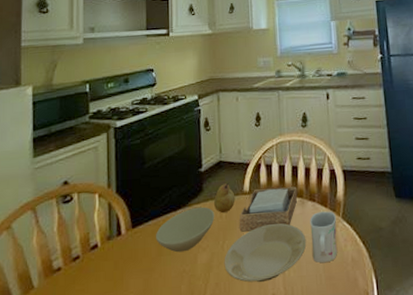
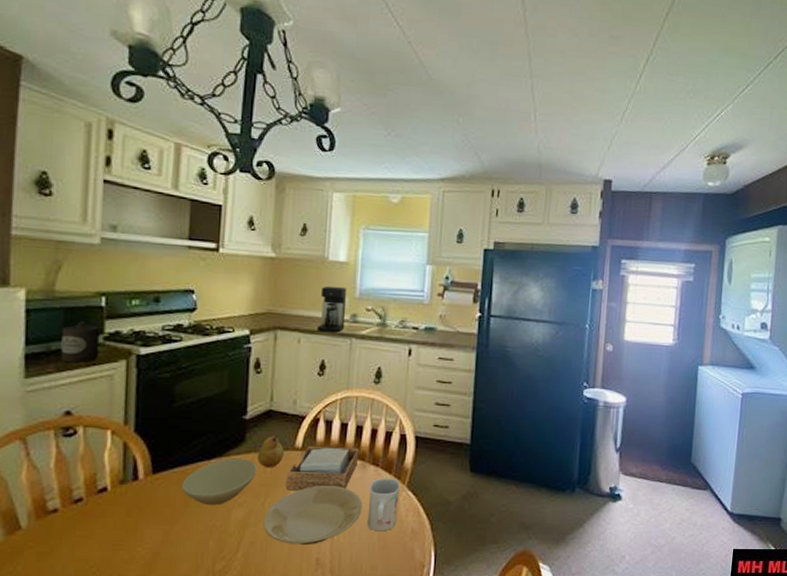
canister: none [59,106,85,141] -> present [61,321,99,363]
coffee maker: none [250,49,272,88] -> present [316,286,346,332]

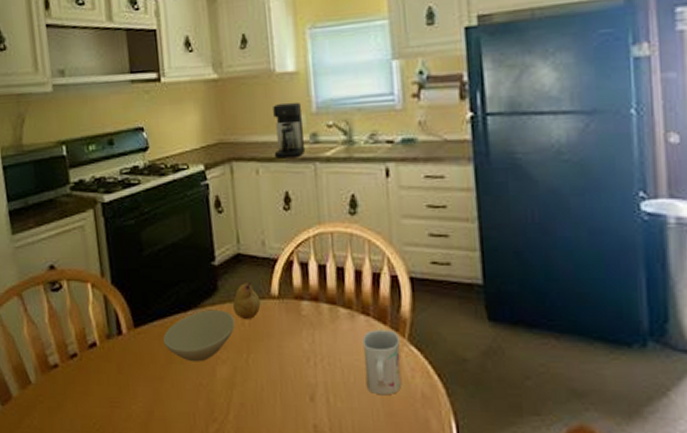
canister: present [61,321,99,363] -> none [34,173,68,217]
plate: present [263,485,363,544] -> none [249,338,358,408]
napkin holder: present [285,446,360,491] -> none [266,294,345,346]

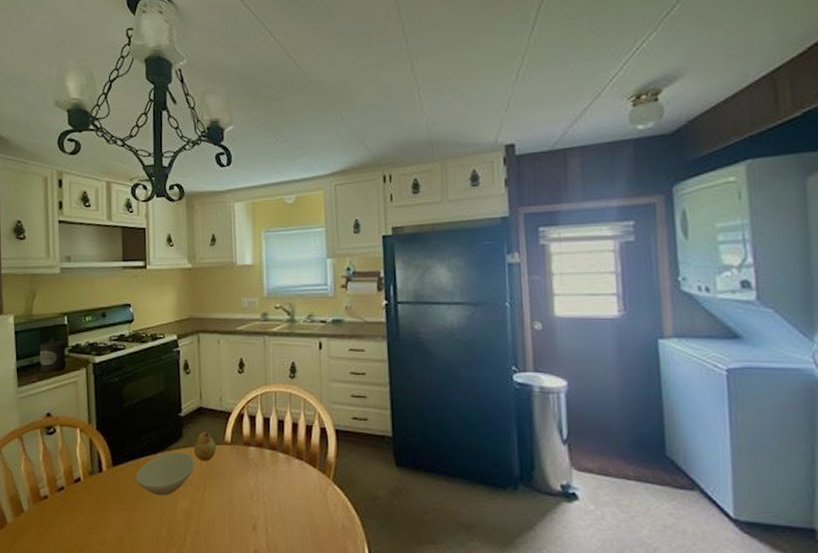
canister: none [34,173,68,217] -> present [39,338,65,373]
coffee maker: present [273,102,306,157] -> none [232,288,258,331]
mug: present [362,330,402,396] -> none [296,471,327,526]

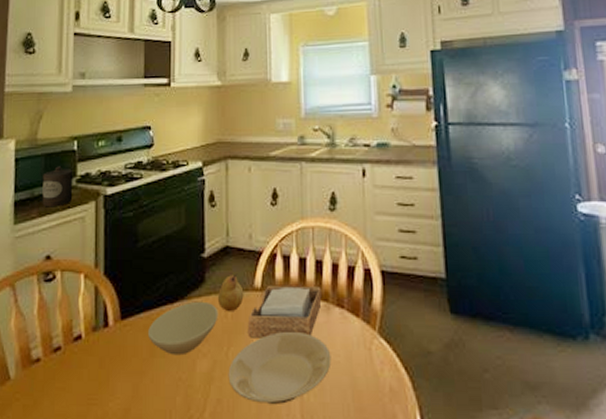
plate: none [204,478,292,536] -> present [228,331,332,404]
napkin holder: none [220,441,284,483] -> present [247,286,322,338]

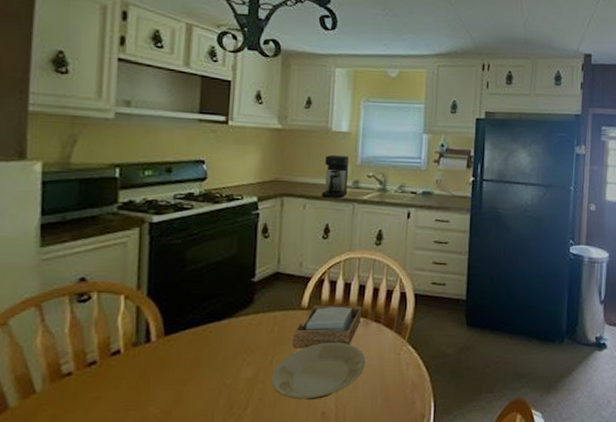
canister: present [42,166,72,207] -> none [75,192,113,232]
bowl: present [147,301,219,356] -> none [192,319,266,365]
fruit: present [217,273,244,312] -> none [265,295,291,328]
coffee maker: none [265,108,294,157] -> present [321,154,348,197]

